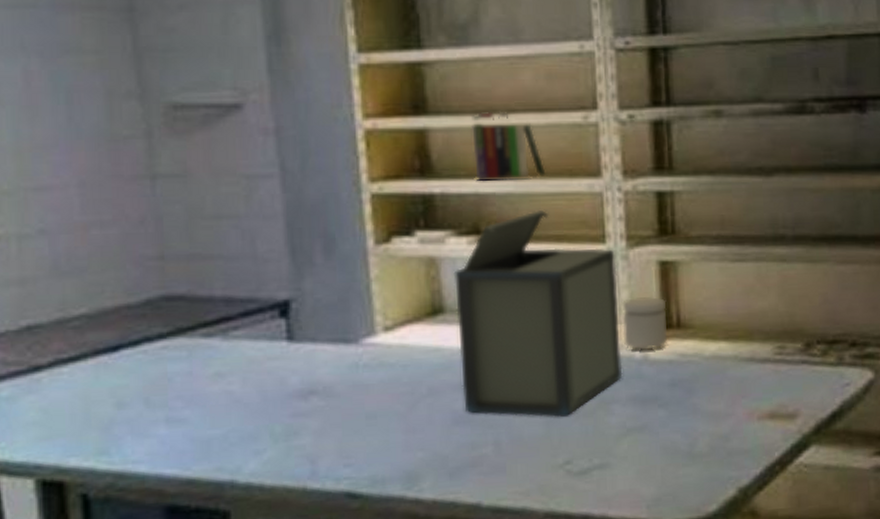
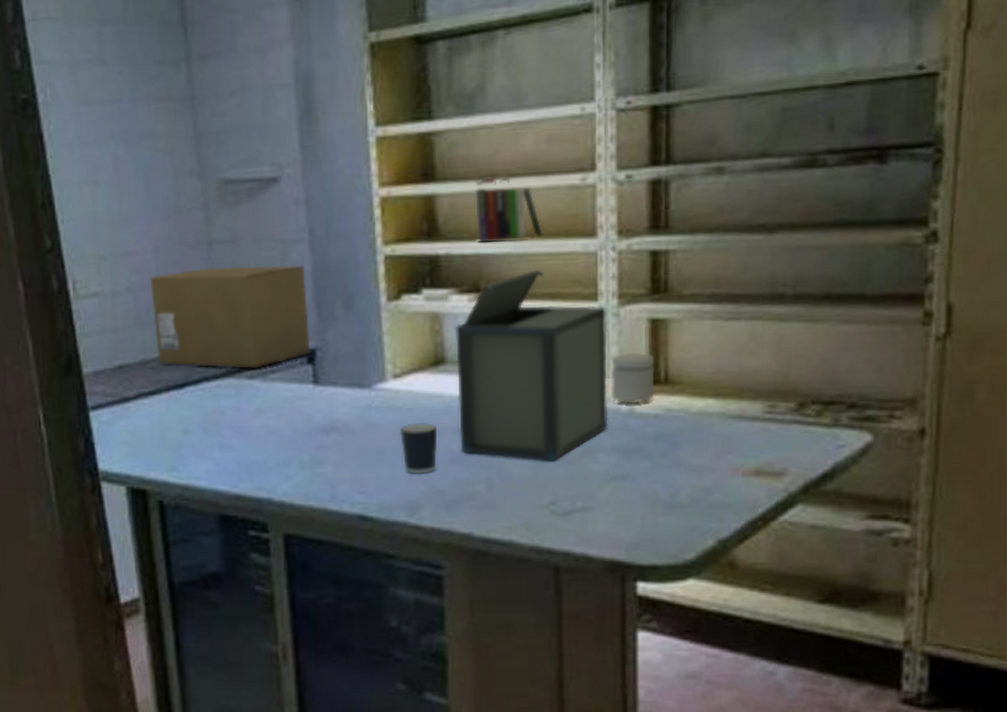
box: none [72,204,283,325] -> present [150,265,311,369]
mug: none [392,380,438,440] -> present [399,423,438,474]

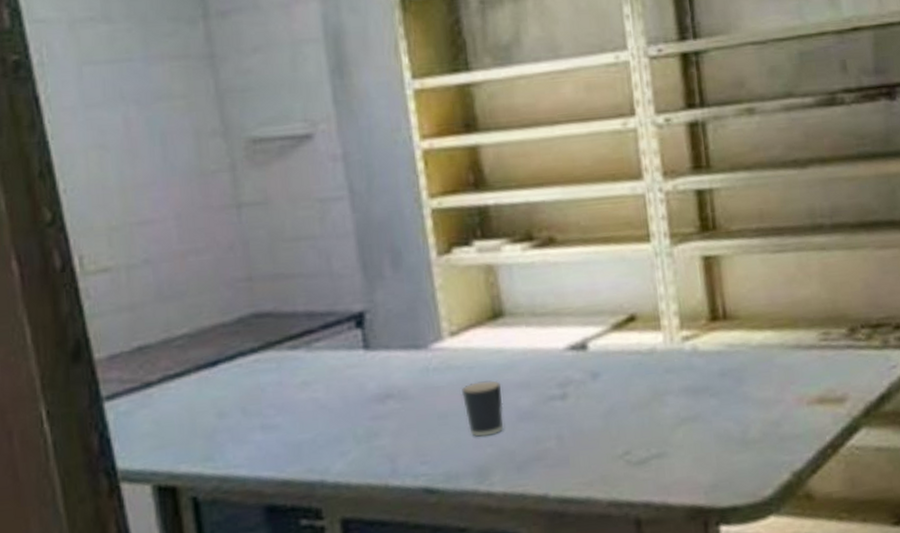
box: present [150,265,311,369] -> none [171,224,359,342]
cardboard box: present [455,269,608,462] -> none [510,214,674,411]
books: present [475,175,543,243] -> none [519,123,591,191]
jar: present [611,353,655,404] -> none [670,291,716,343]

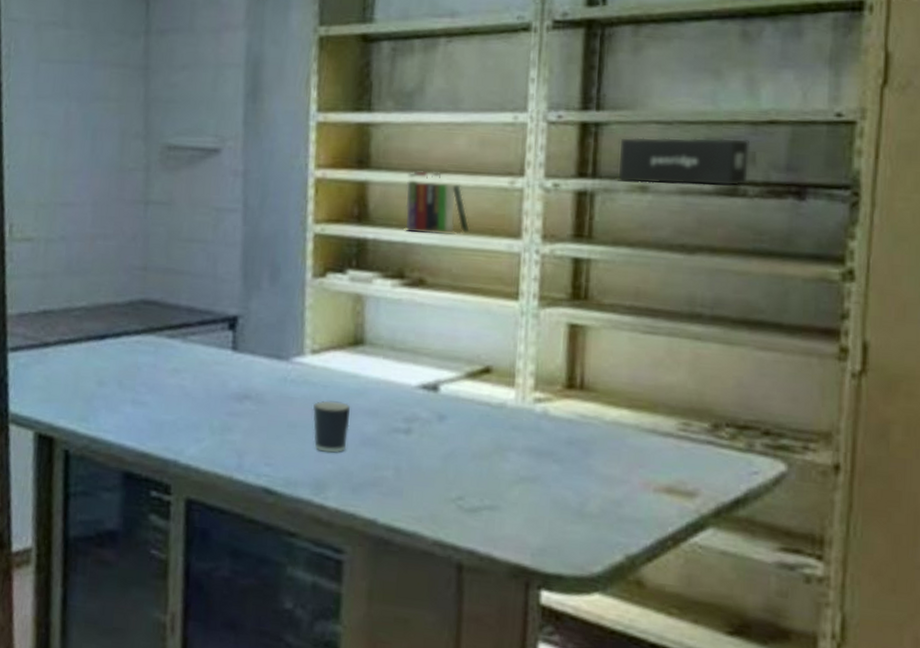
books: none [519,123,591,191] -> present [405,169,470,233]
box: none [720,48,844,108] -> present [618,136,751,187]

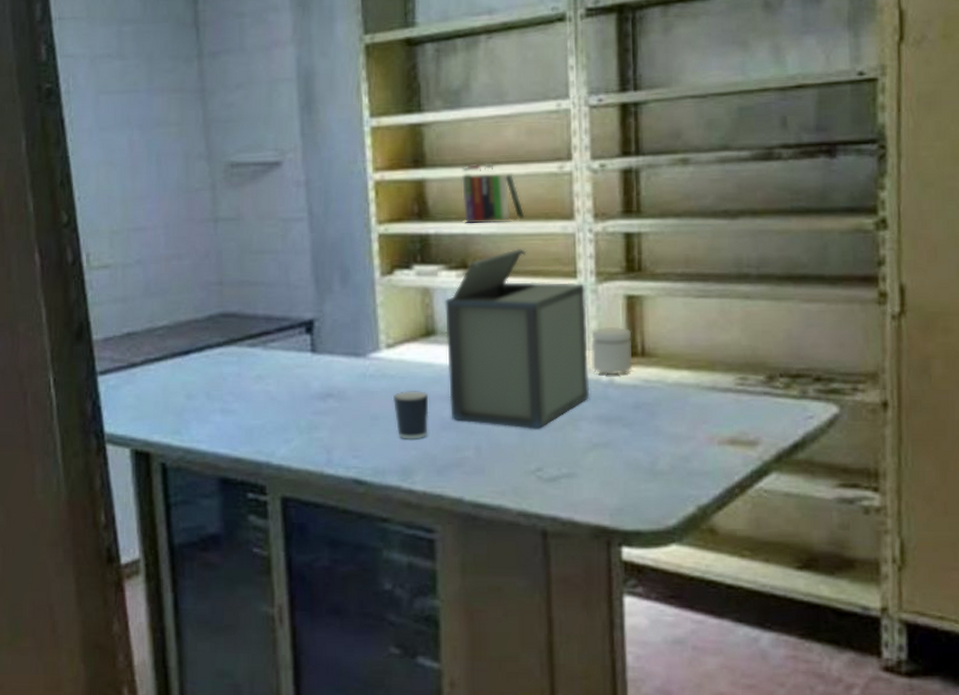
cardboard box: none [372,262,527,455] -> present [444,248,590,429]
jar: none [526,355,572,406] -> present [591,327,633,375]
box: present [618,136,751,187] -> none [658,104,782,157]

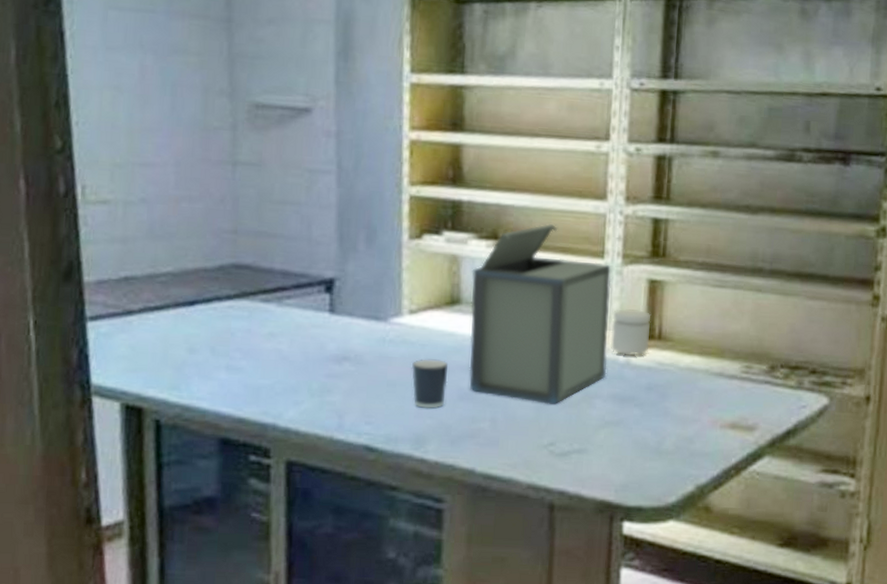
books: present [462,163,525,224] -> none [498,133,560,195]

